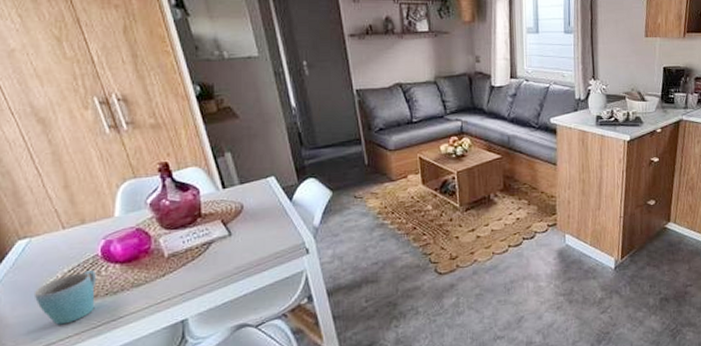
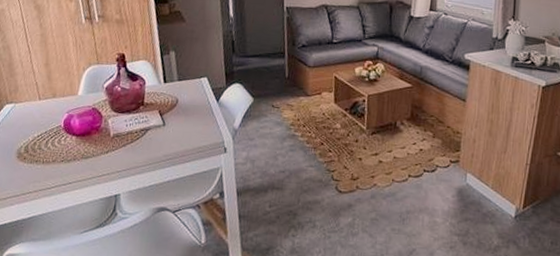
mug: present [33,270,97,325] -> none [10,138,58,181]

